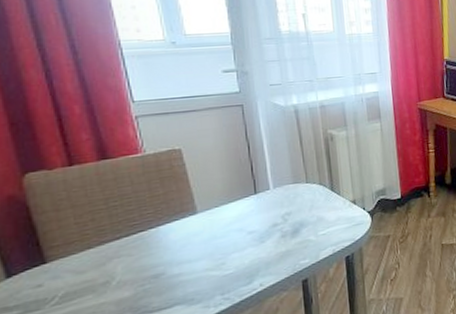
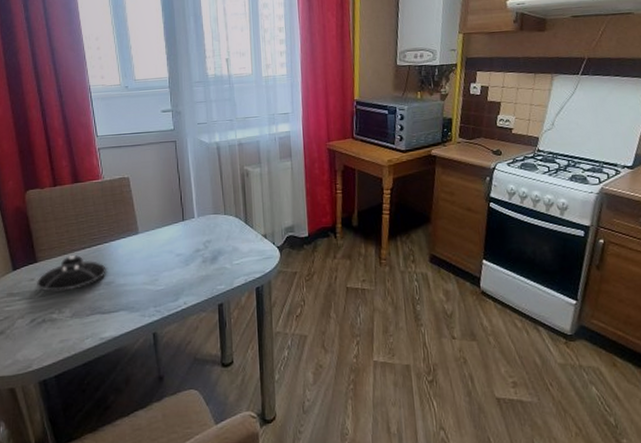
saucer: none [47,247,153,297] -> present [37,255,106,292]

